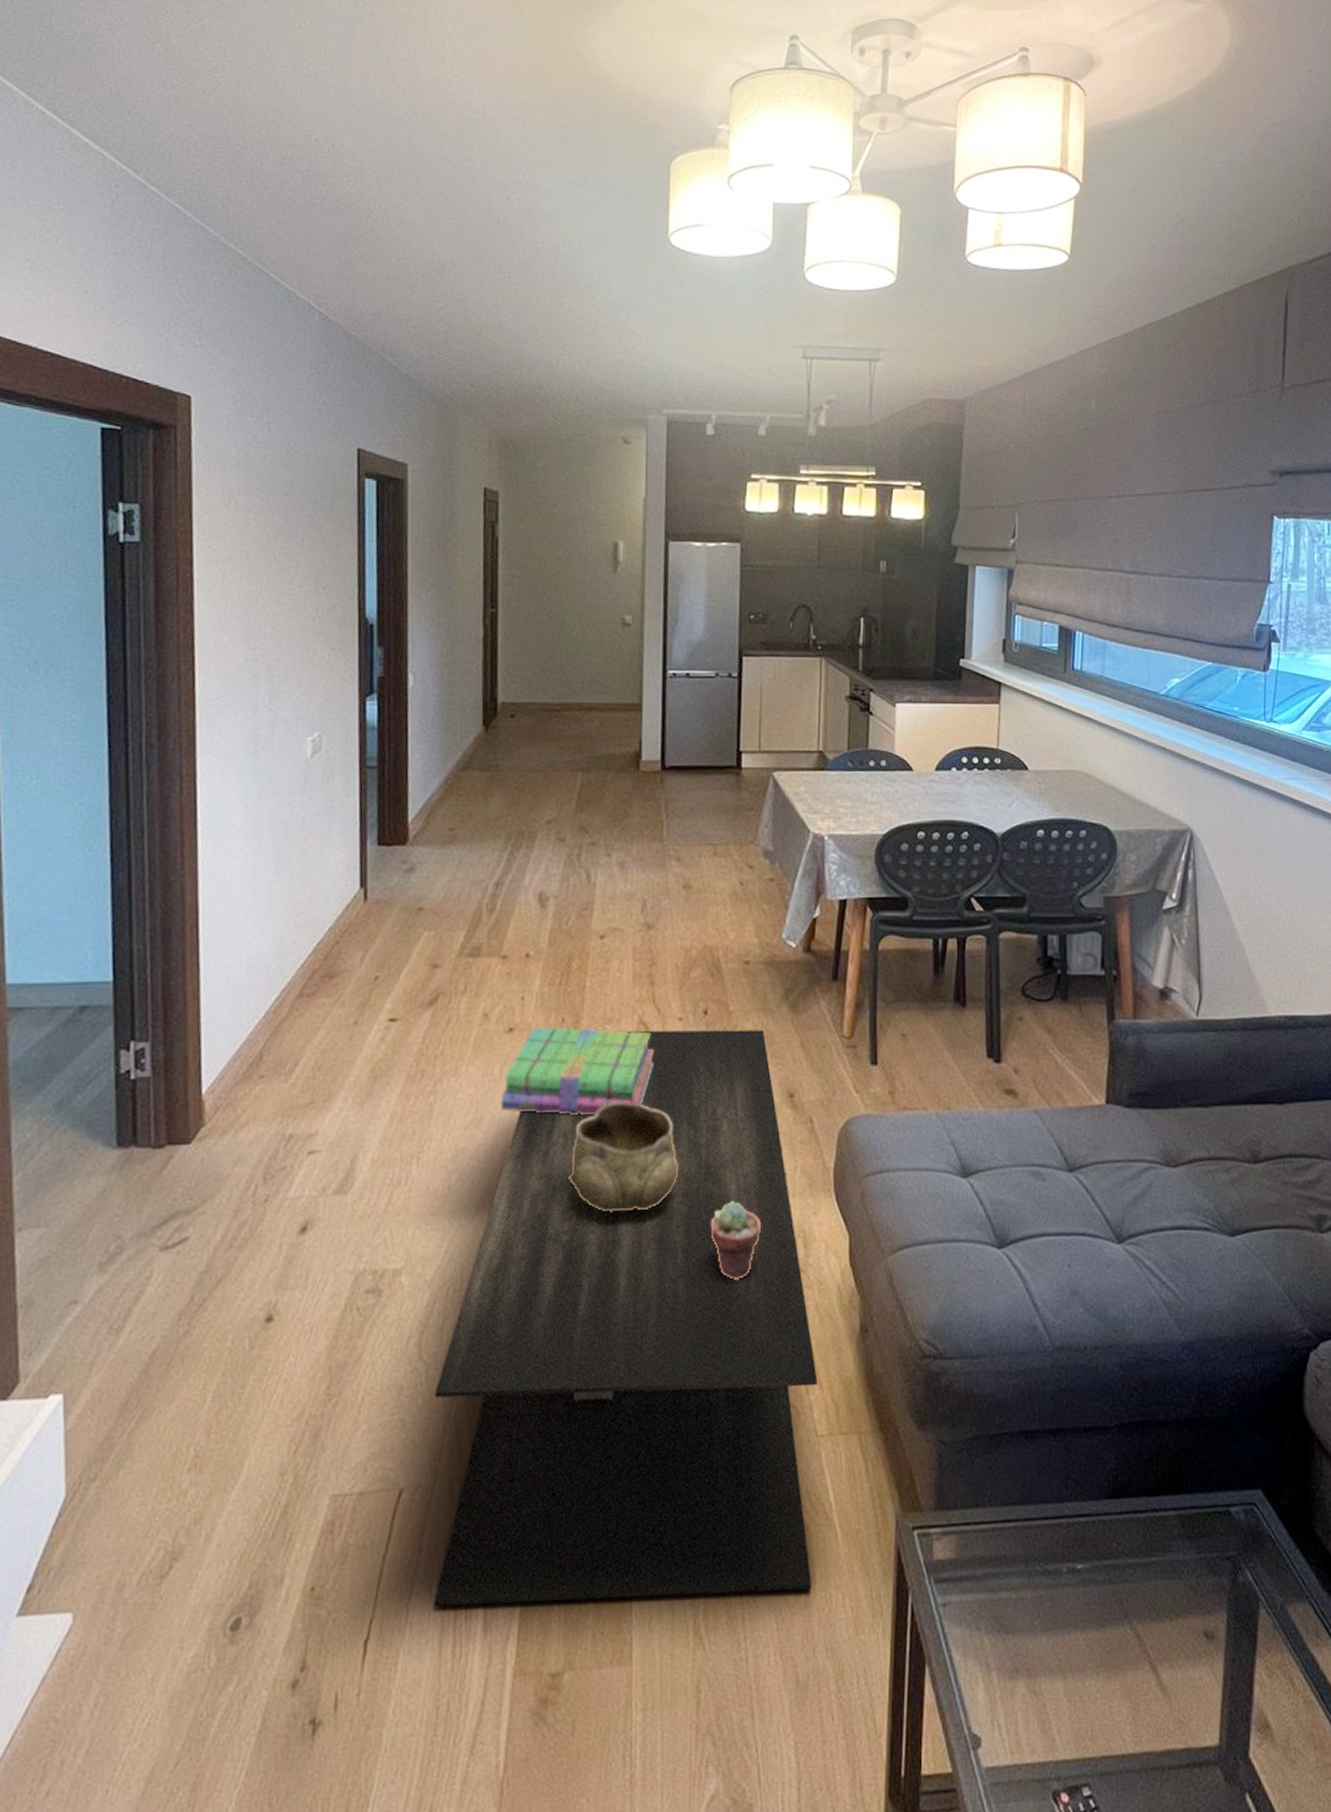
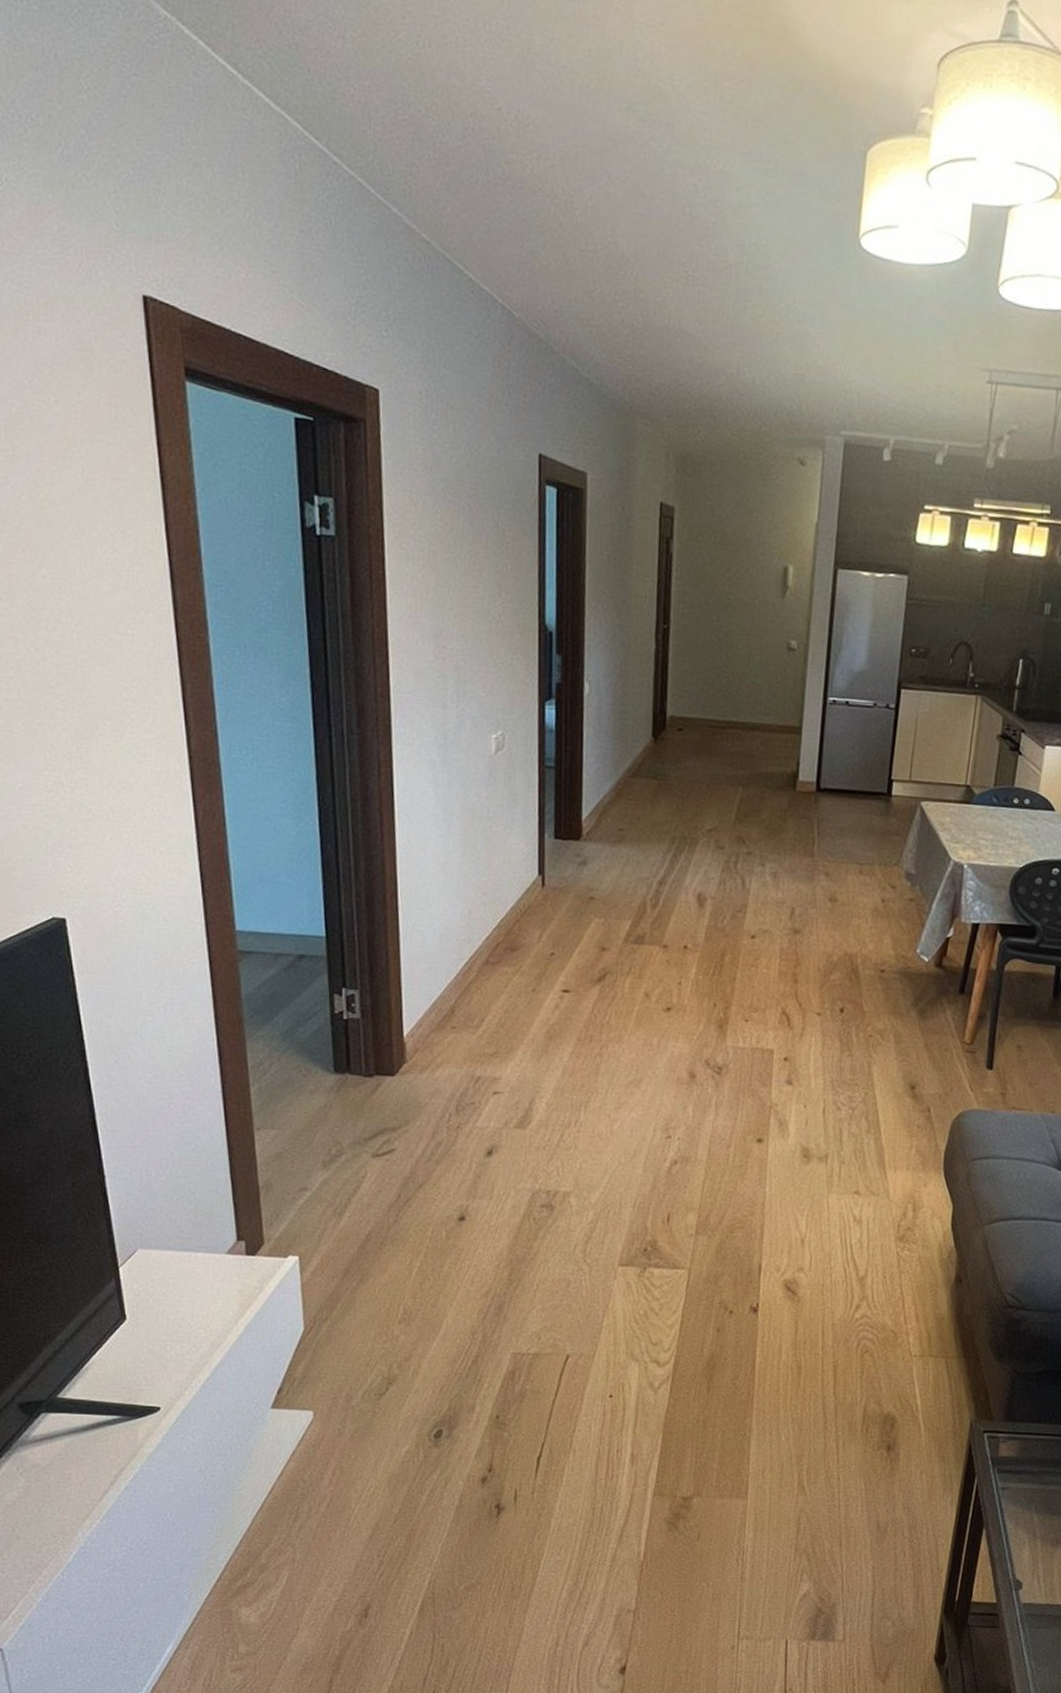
coffee table: present [433,1030,818,1607] -> none [592,1018,916,1464]
stack of books: present [500,1027,653,1116] -> none [657,1008,793,1087]
decorative bowl: present [569,1102,678,1212] -> none [714,1078,809,1168]
potted succulent: present [710,1201,761,1281] -> none [833,1168,877,1231]

